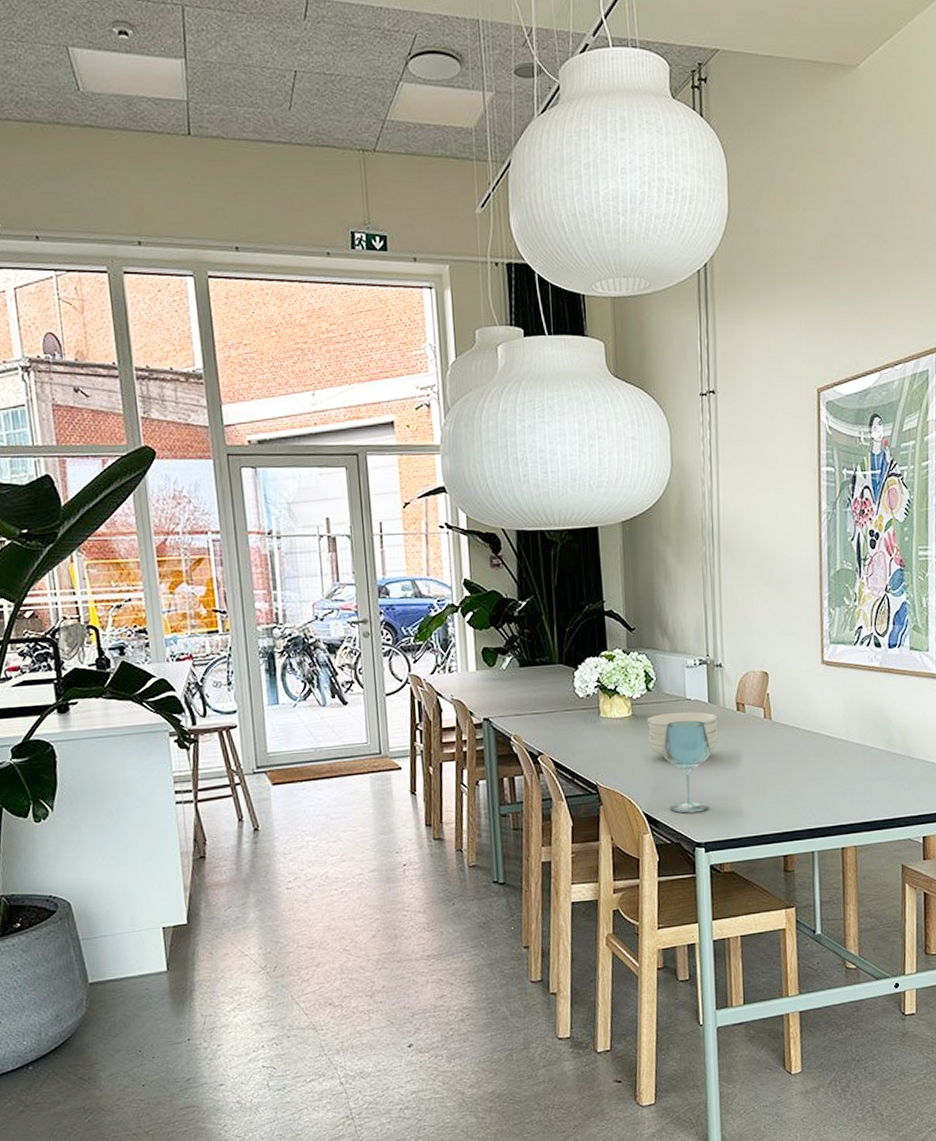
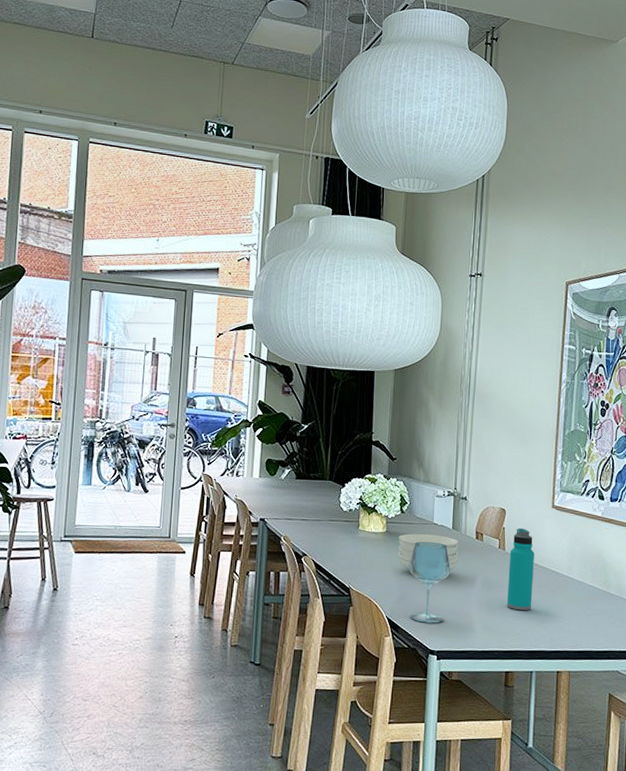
water bottle: none [777,691,808,786] -> present [507,528,534,611]

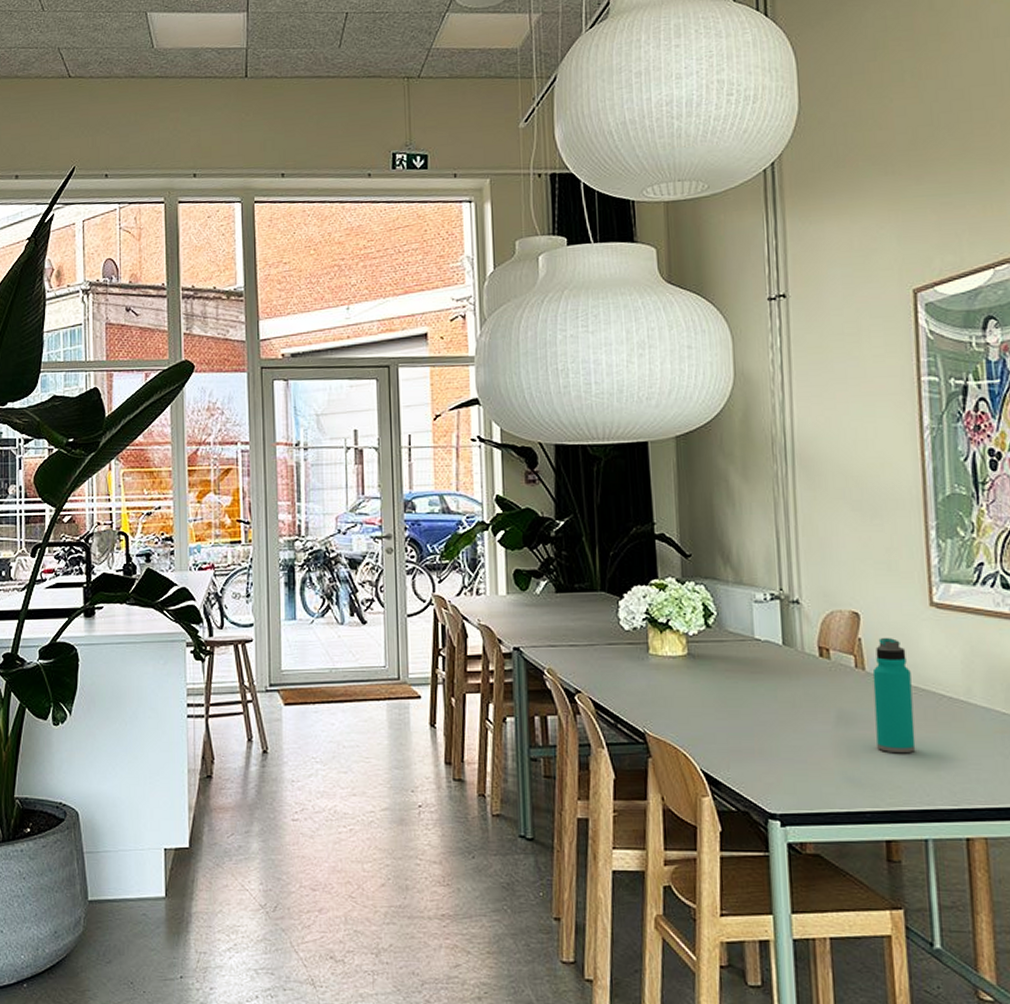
bowl: present [398,533,459,570] -> none [707,655,796,705]
wine glass: present [408,541,451,623] -> none [725,664,788,776]

